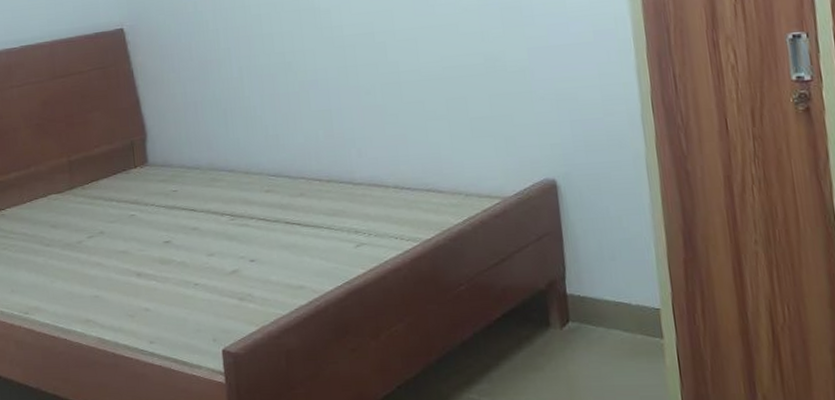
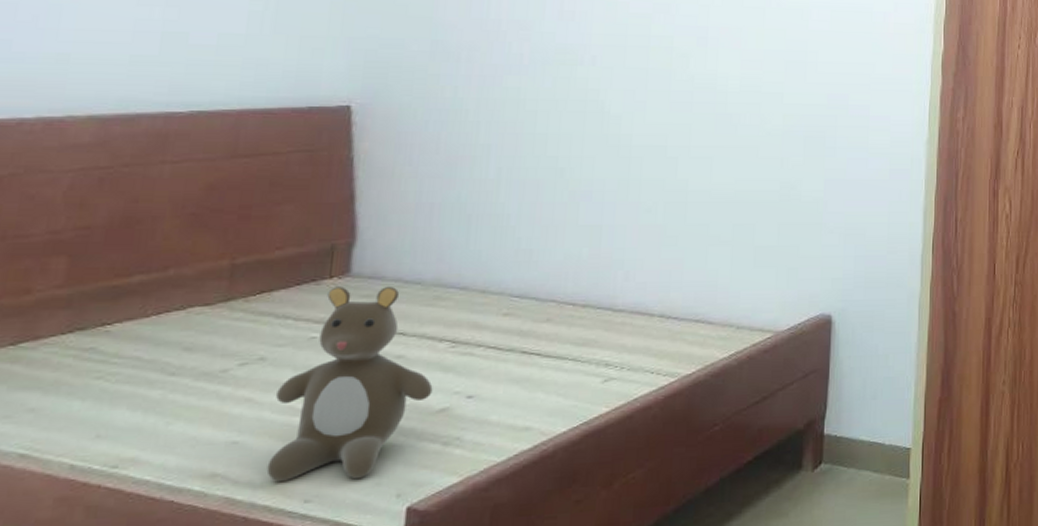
teddy bear: none [116,171,224,327] -> present [266,285,433,483]

